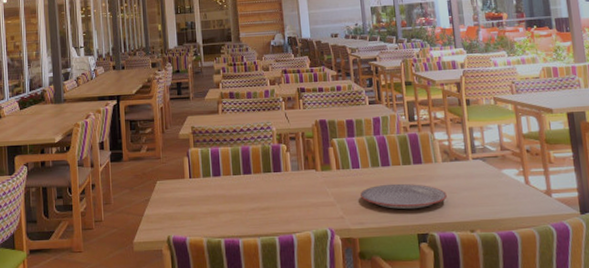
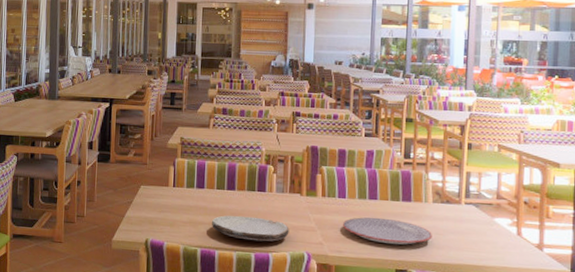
plate: none [232,198,310,224] -> present [212,215,289,242]

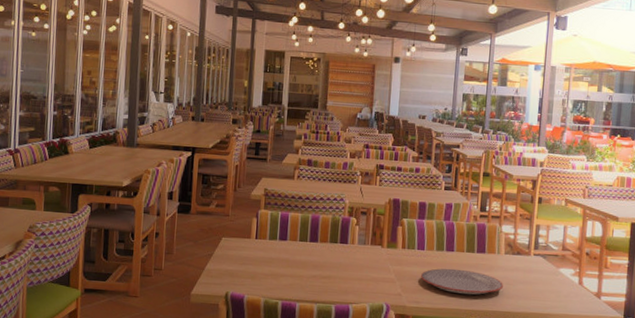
plate: present [212,215,289,242] -> none [293,267,370,294]

